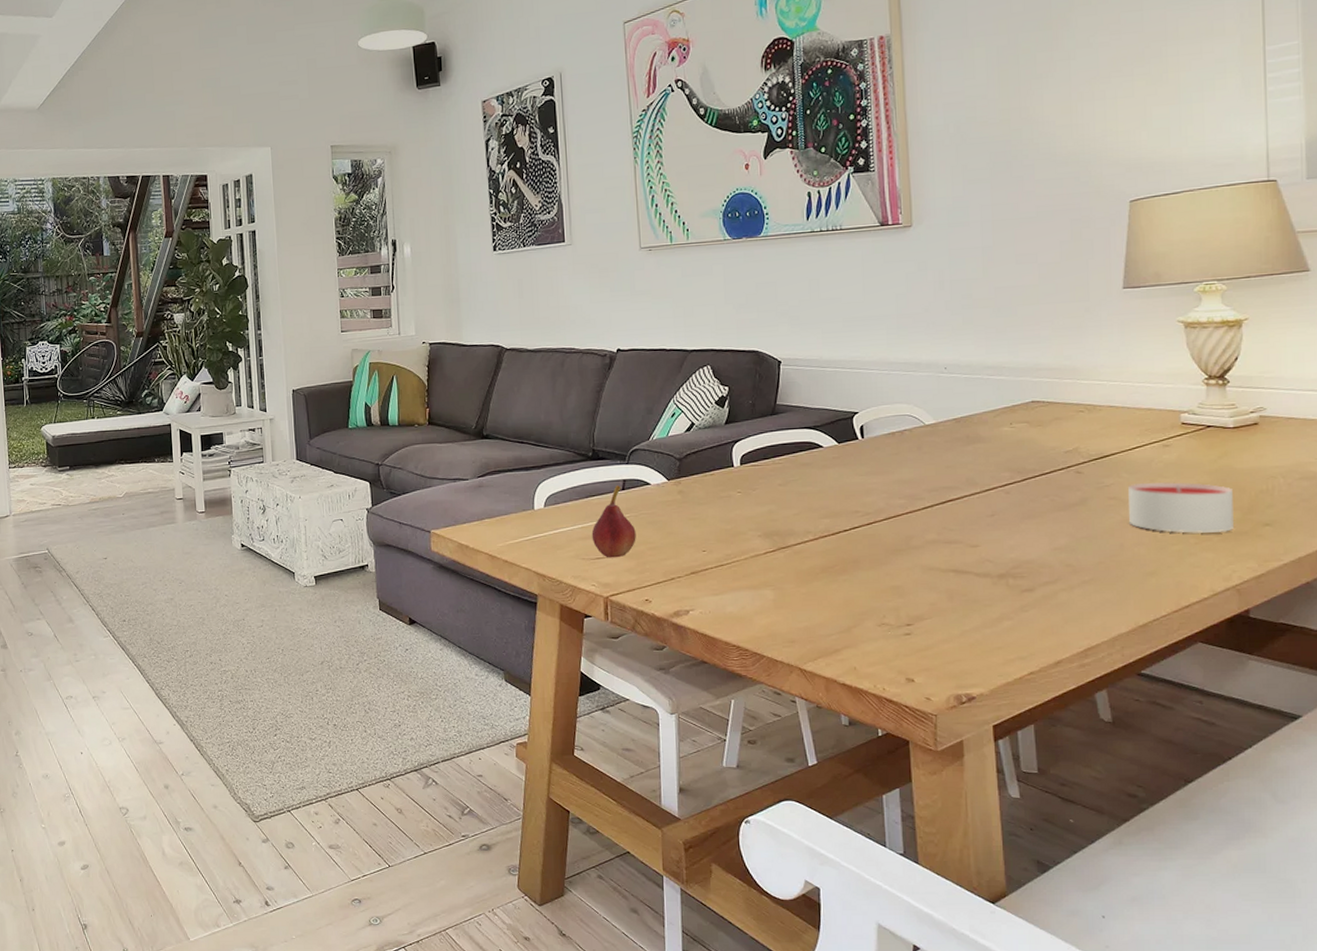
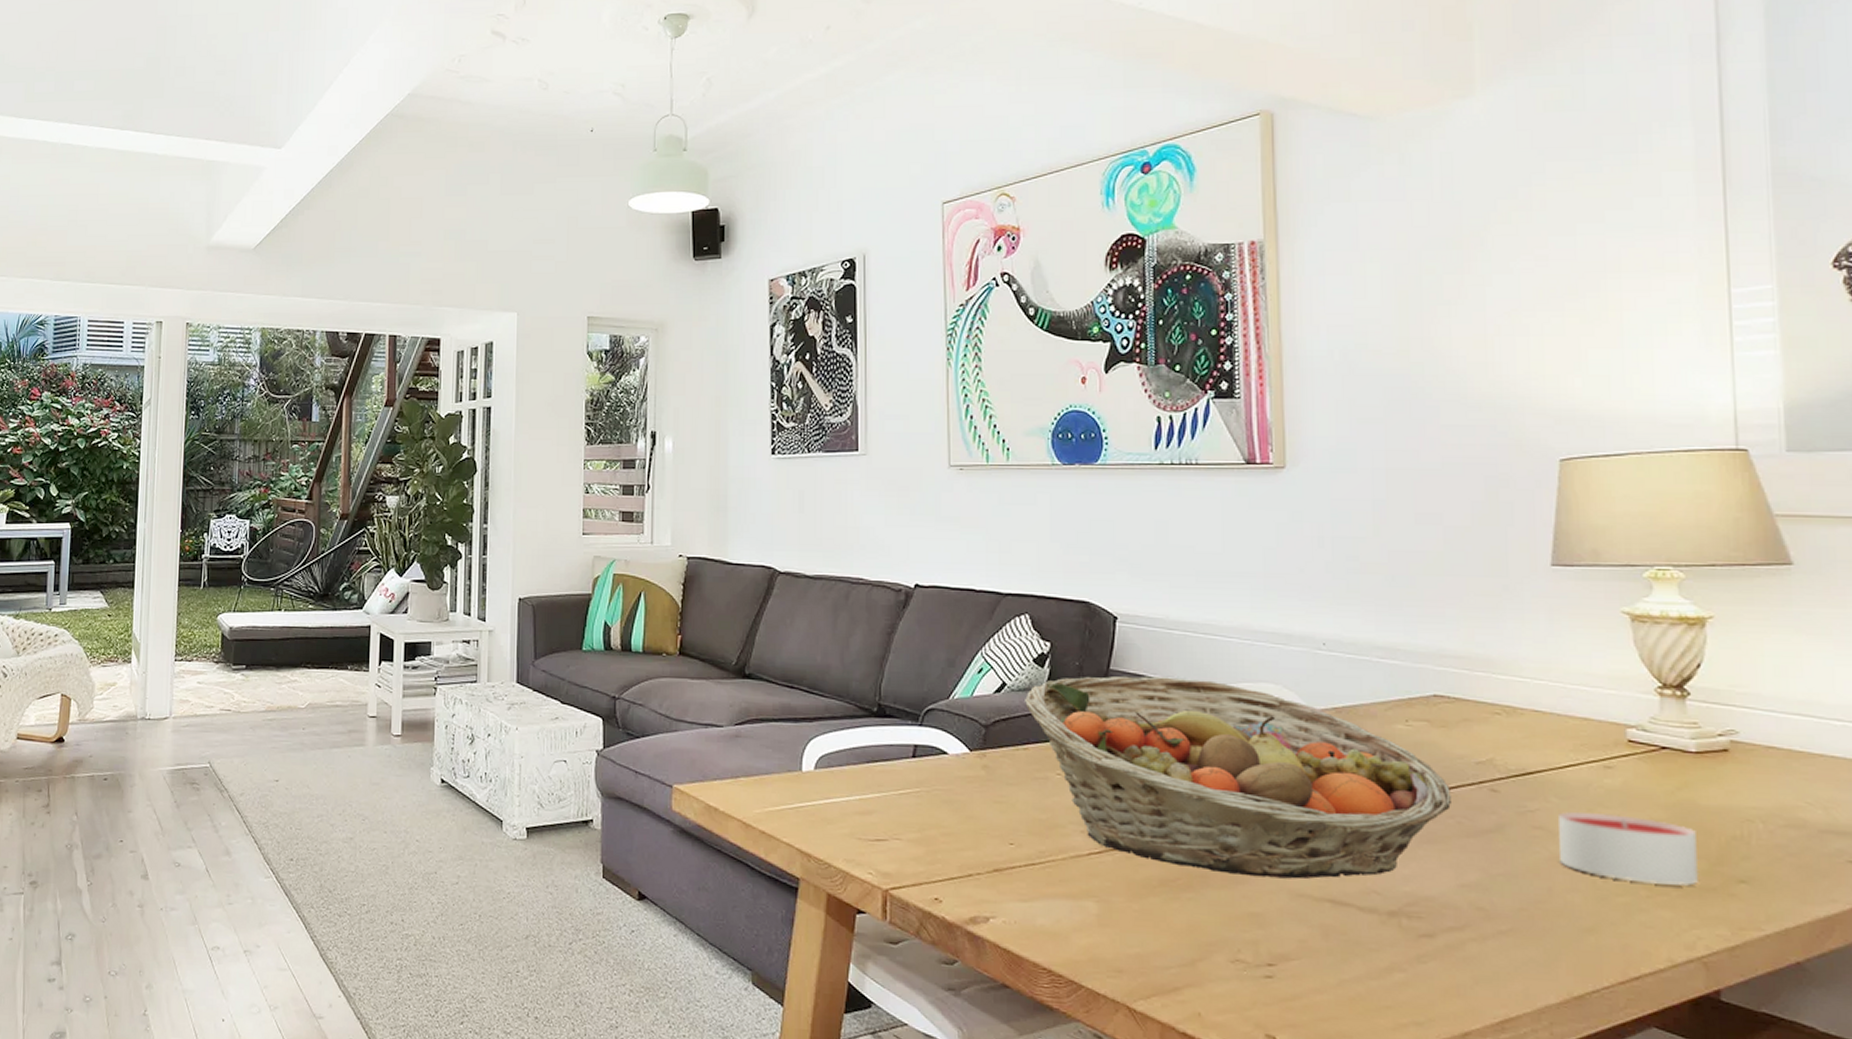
fruit: present [591,484,636,558] -> none [871,750,927,842]
fruit basket: none [710,406,1047,558] -> present [1025,675,1453,879]

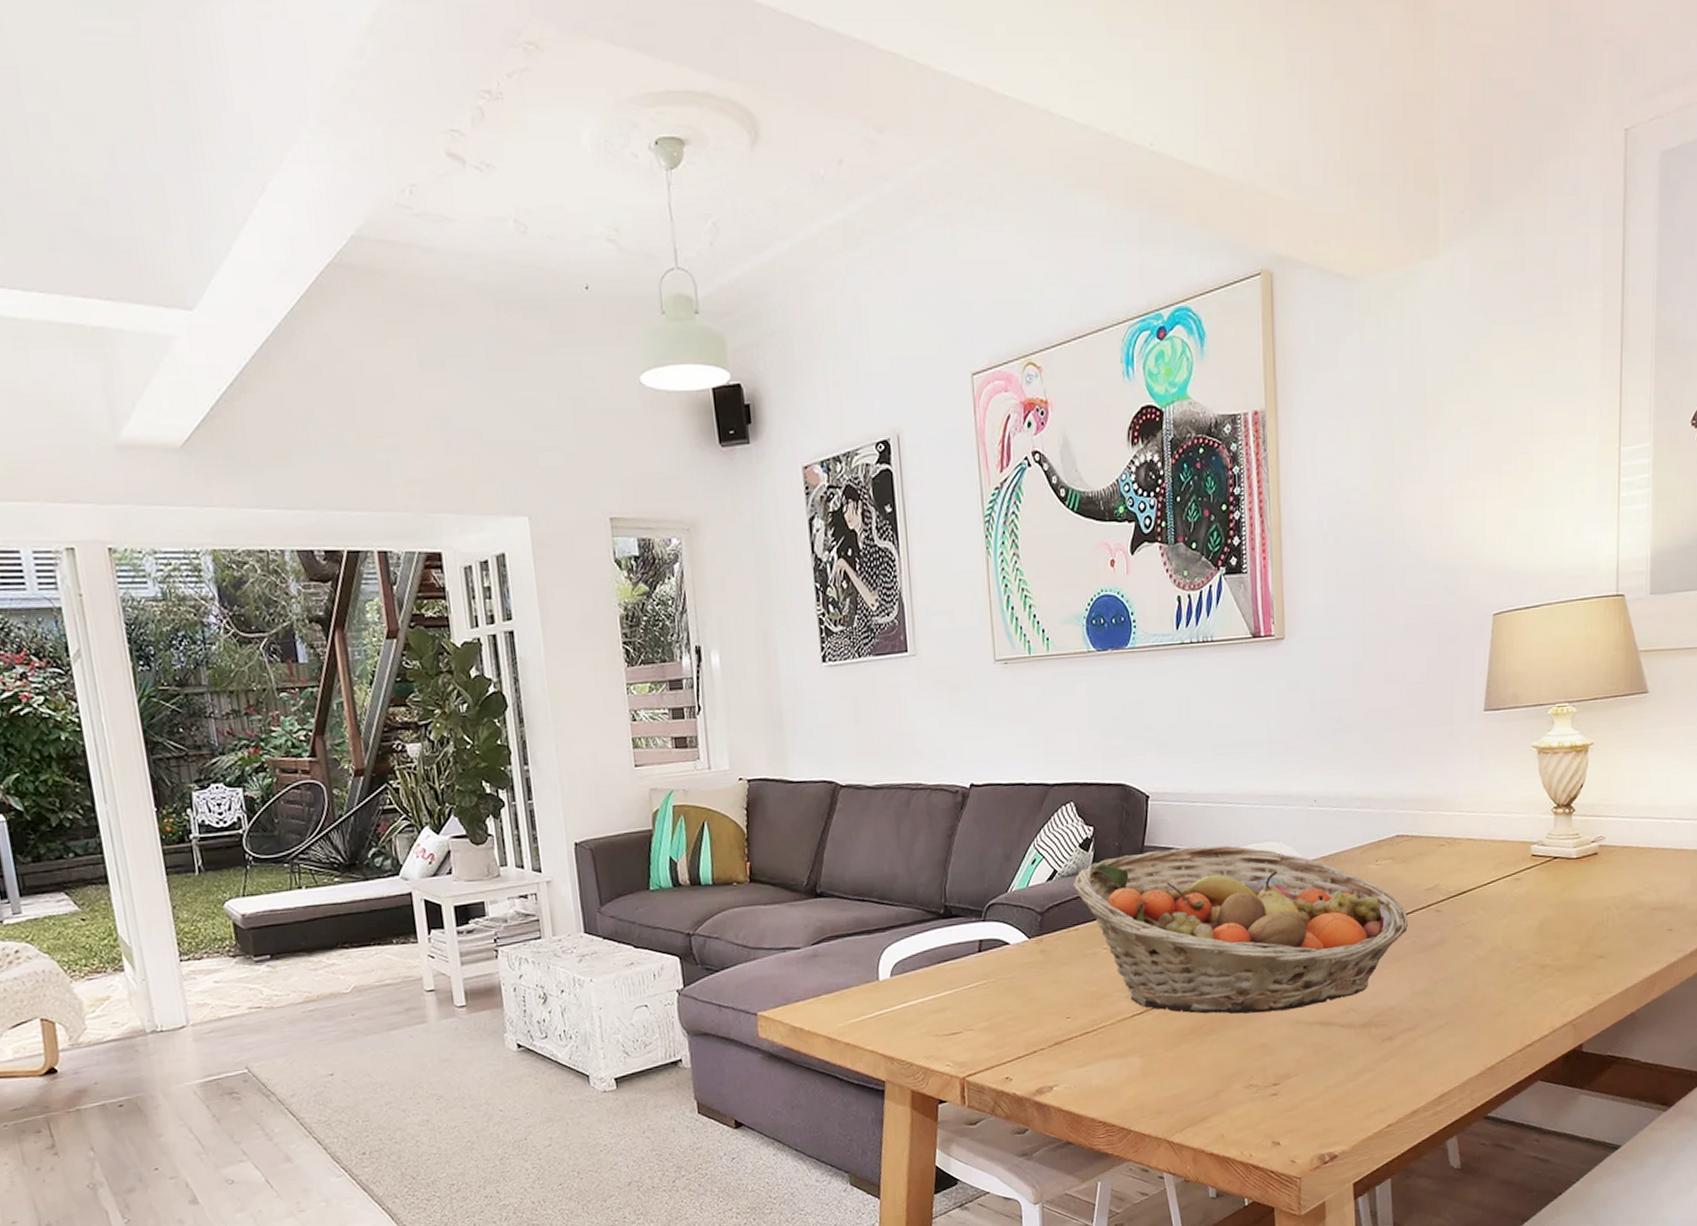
candle: present [1559,812,1700,886] -> none [1482,917,1574,970]

